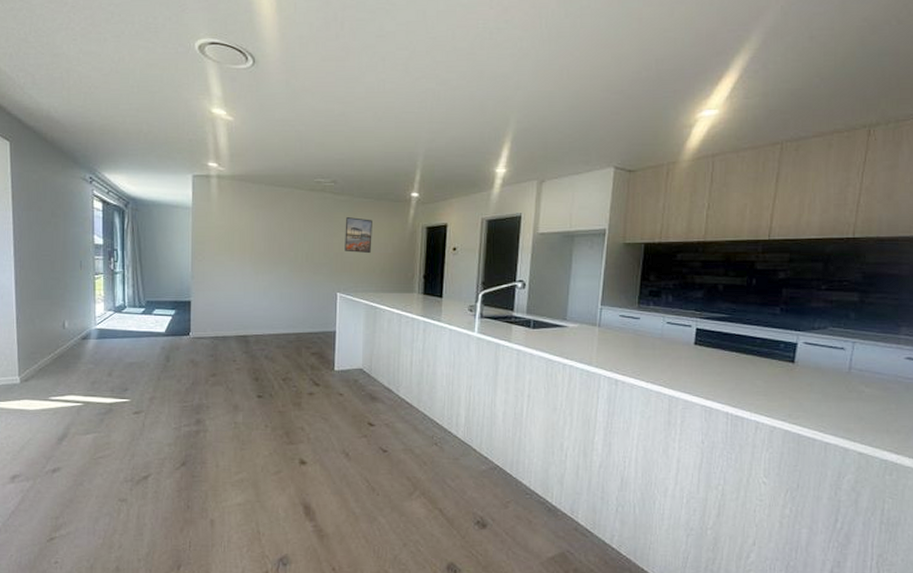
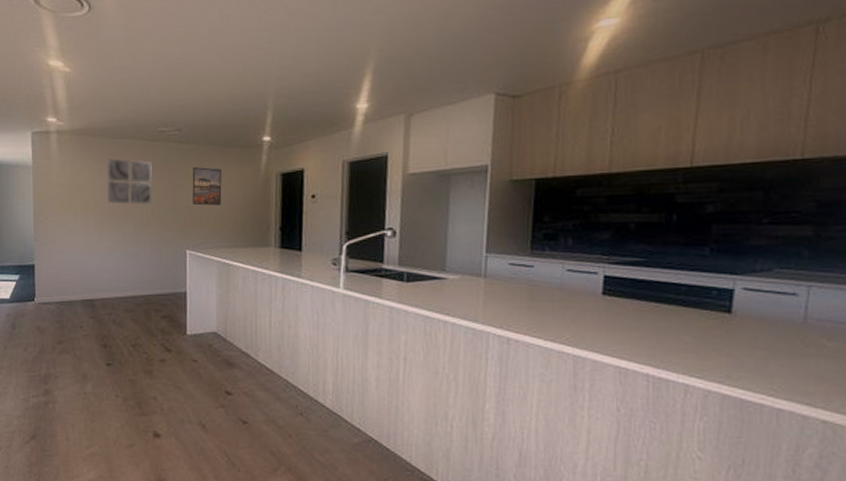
wall art: none [264,205,308,250] -> present [106,158,152,205]

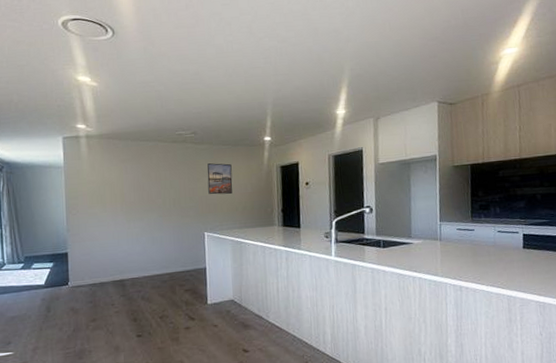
wall art: present [106,158,152,205] -> none [132,158,173,196]

